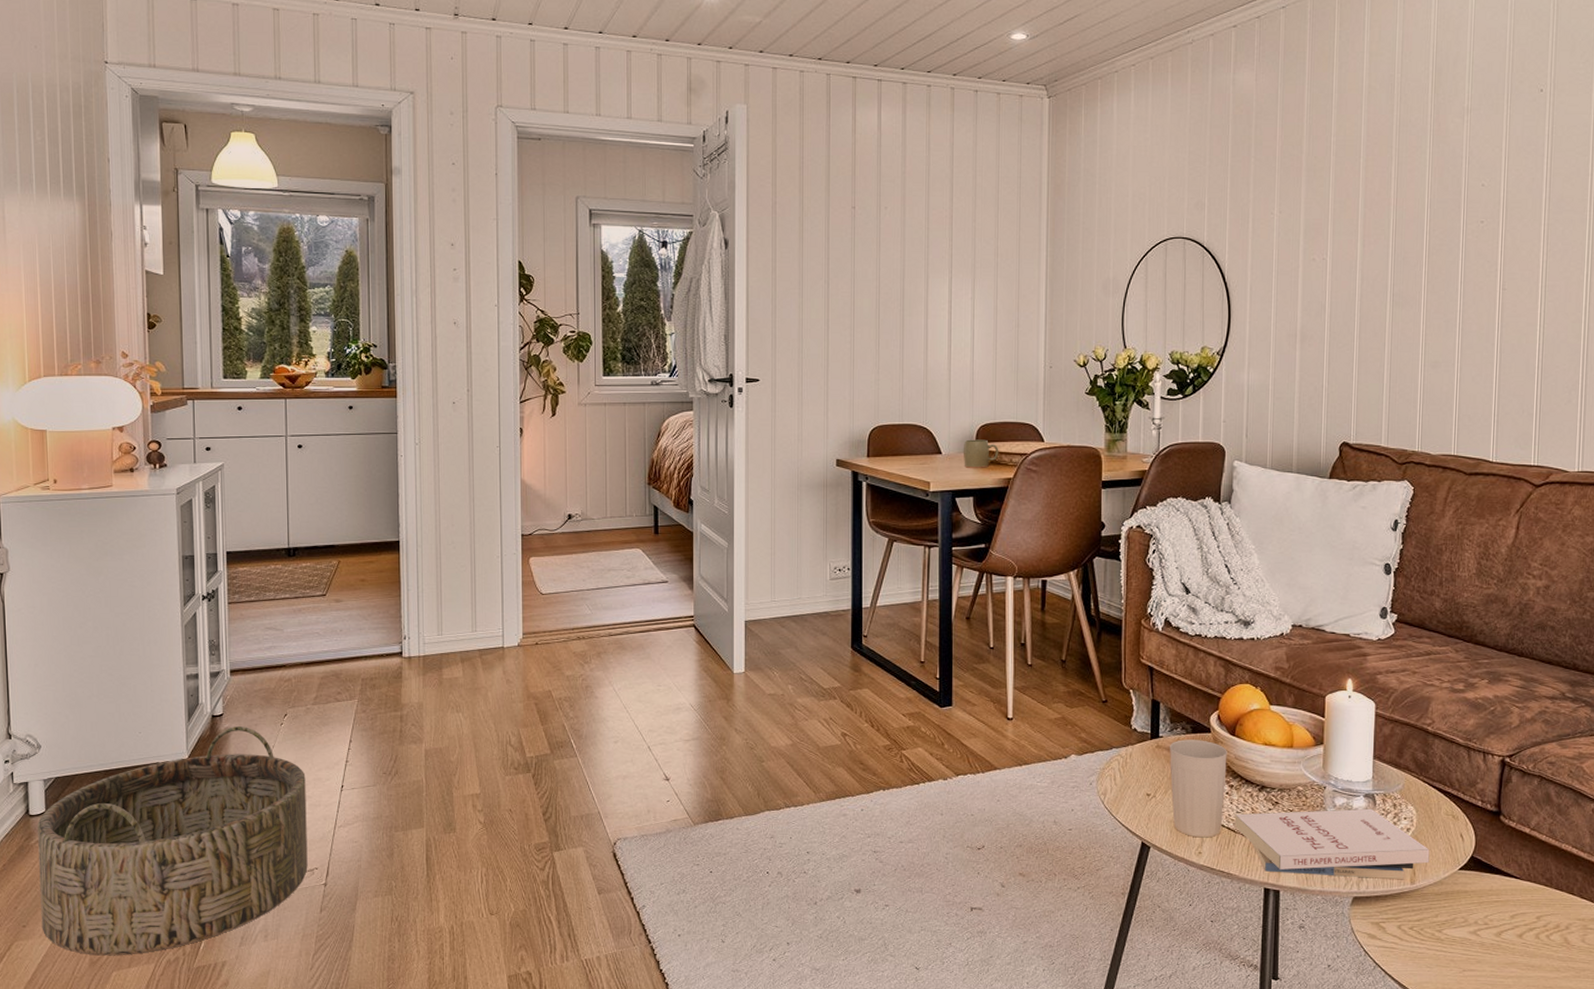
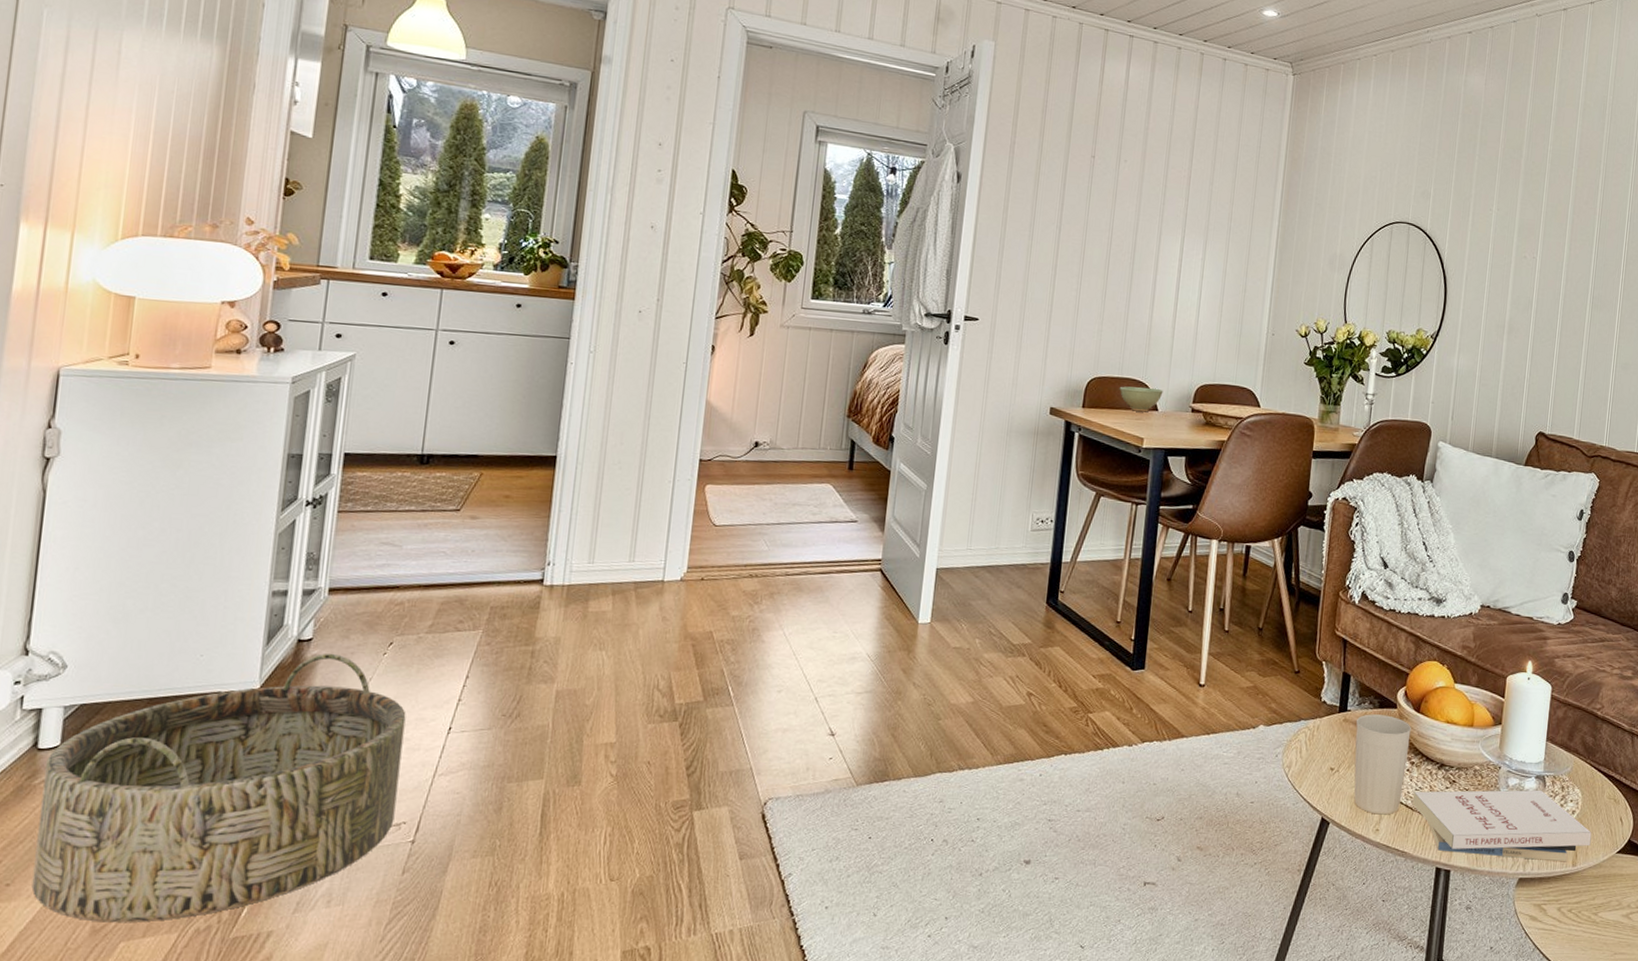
bowl: none [901,431,945,456] -> present [1119,386,1164,412]
mug: present [963,439,999,468] -> none [1179,398,1216,429]

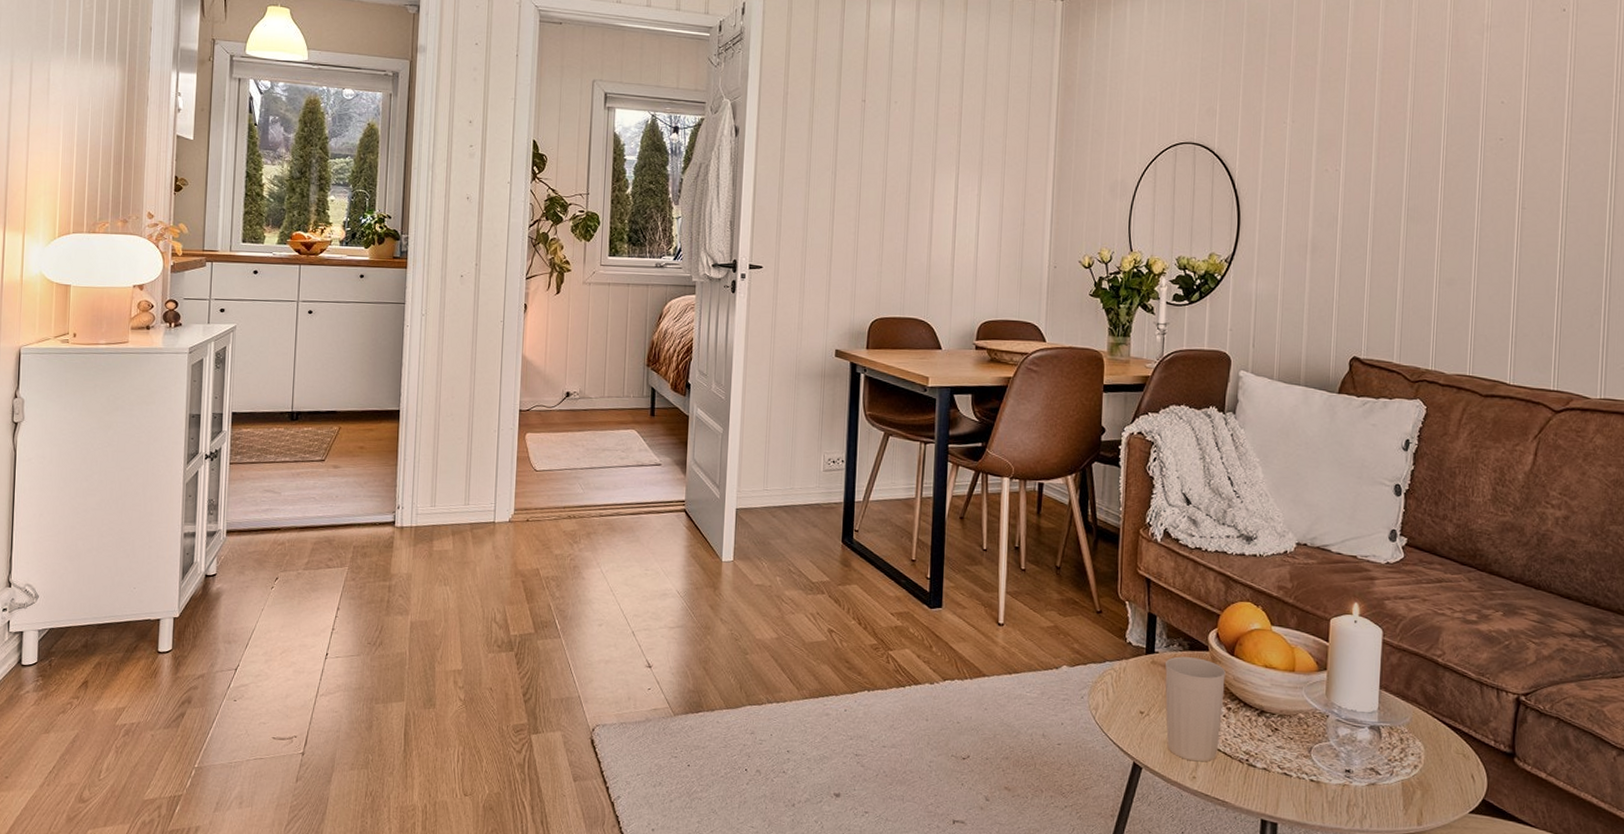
basket: present [31,654,406,923] -> none [23,587,292,814]
bowl: present [1119,386,1164,412] -> none [902,326,946,351]
books: present [1412,790,1592,862] -> none [1231,738,1438,821]

